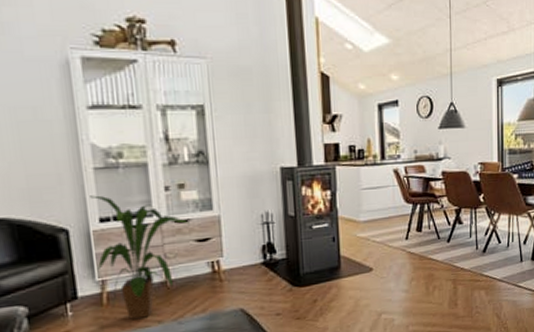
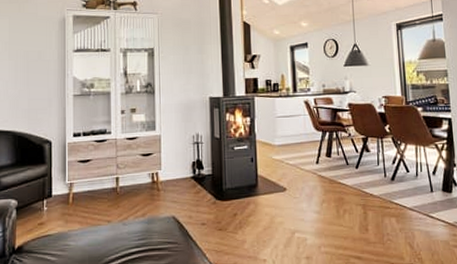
house plant: present [90,195,190,319] -> none [68,116,137,217]

